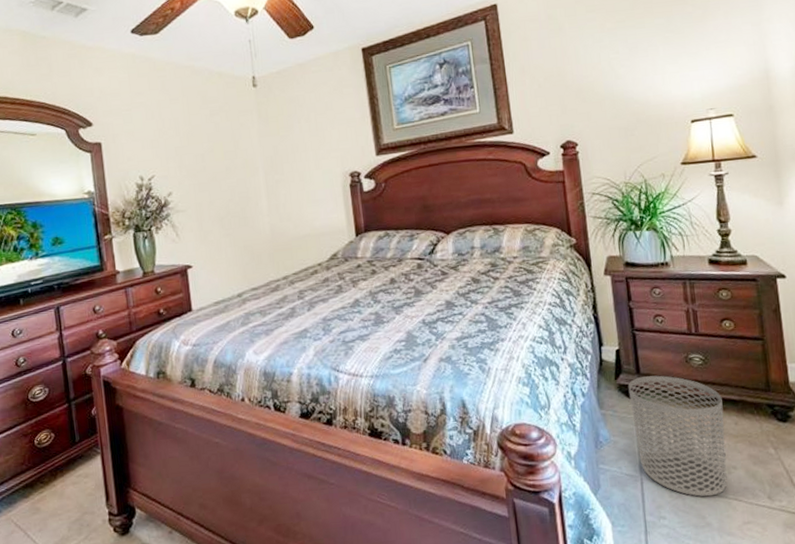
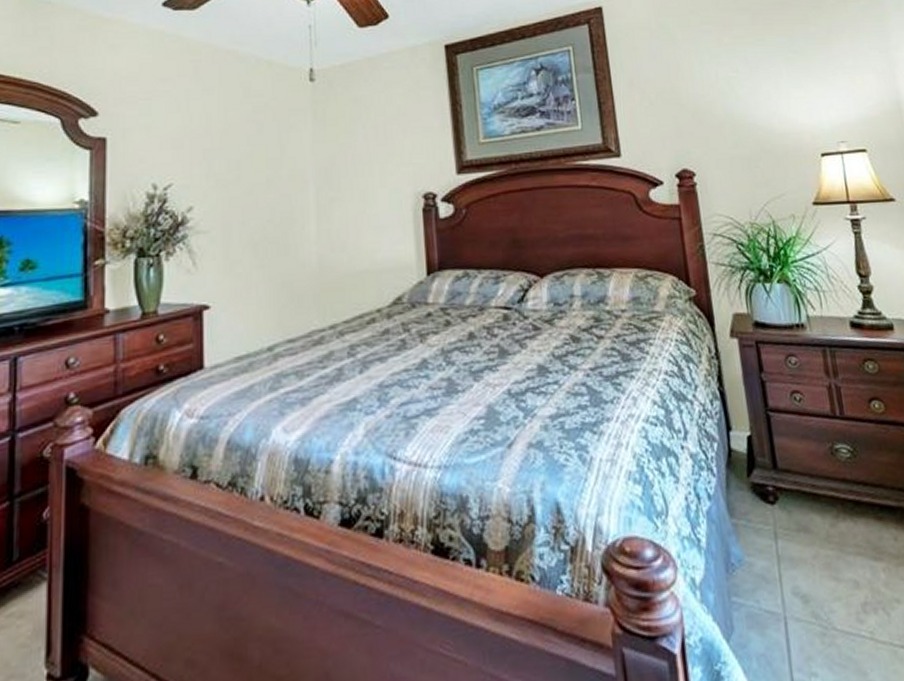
waste bin: present [628,375,728,497] -> none [763,471,891,644]

